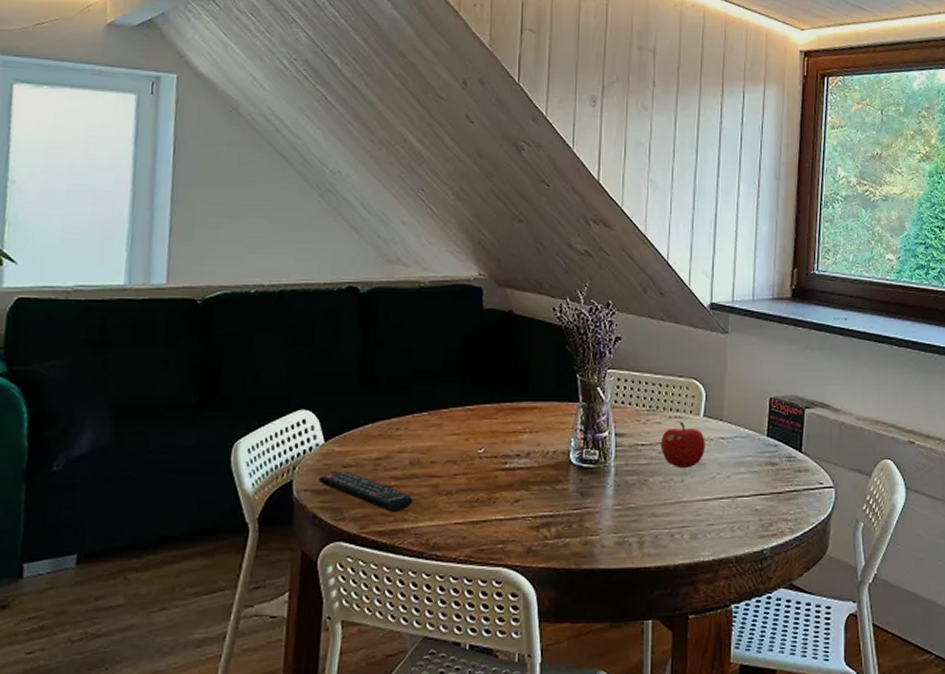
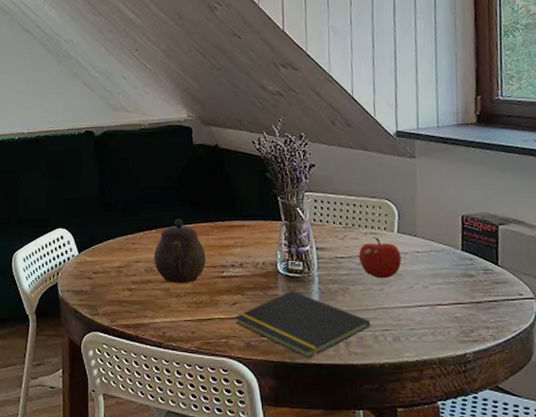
remote control: present [318,471,413,513] -> none [76,277,150,311]
teapot: none [422,399,487,479] -> present [153,219,206,284]
notepad: none [516,484,668,563] -> present [235,291,371,358]

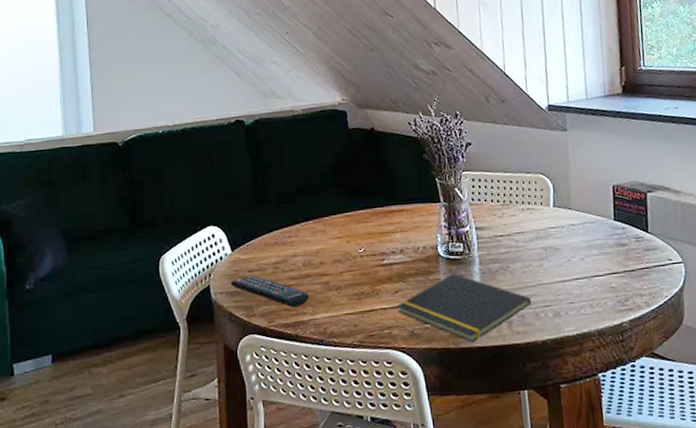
remote control: none [76,277,150,311] -> present [230,275,310,308]
teapot: present [153,219,206,284] -> none [311,207,366,276]
fruit: present [358,237,402,279] -> none [516,212,559,255]

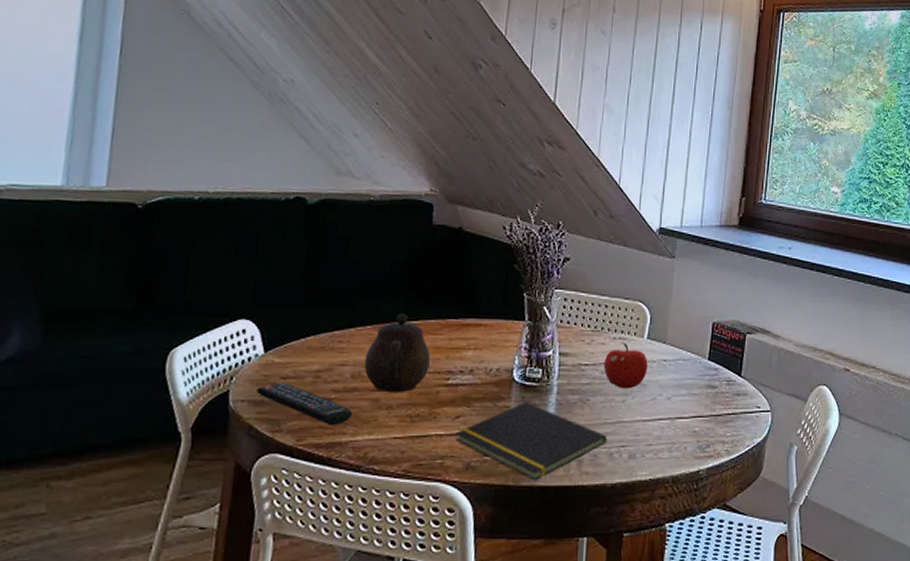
teapot: none [311,207,366,276] -> present [364,313,430,393]
fruit: none [516,212,559,255] -> present [603,343,648,389]

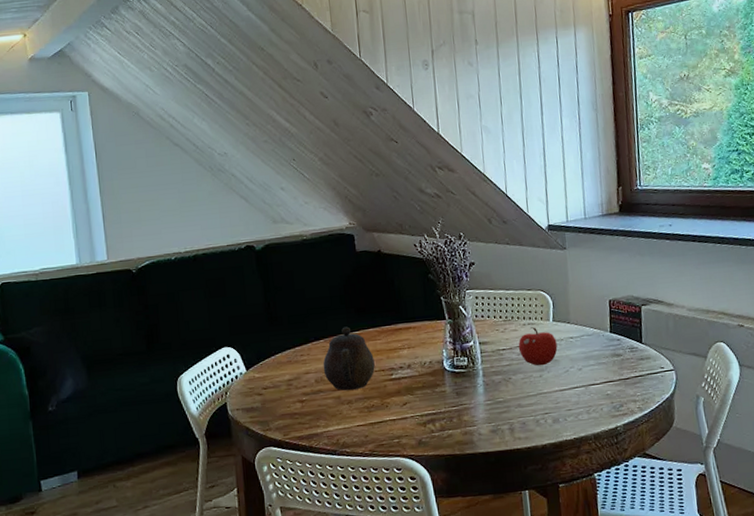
remote control: present [255,383,353,426] -> none [246,392,322,422]
notepad: present [455,402,608,480] -> none [406,386,533,448]

